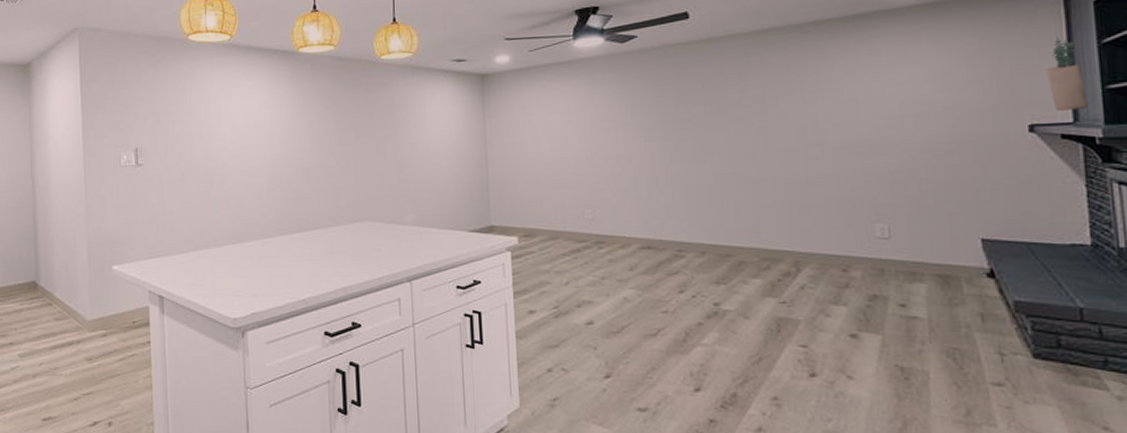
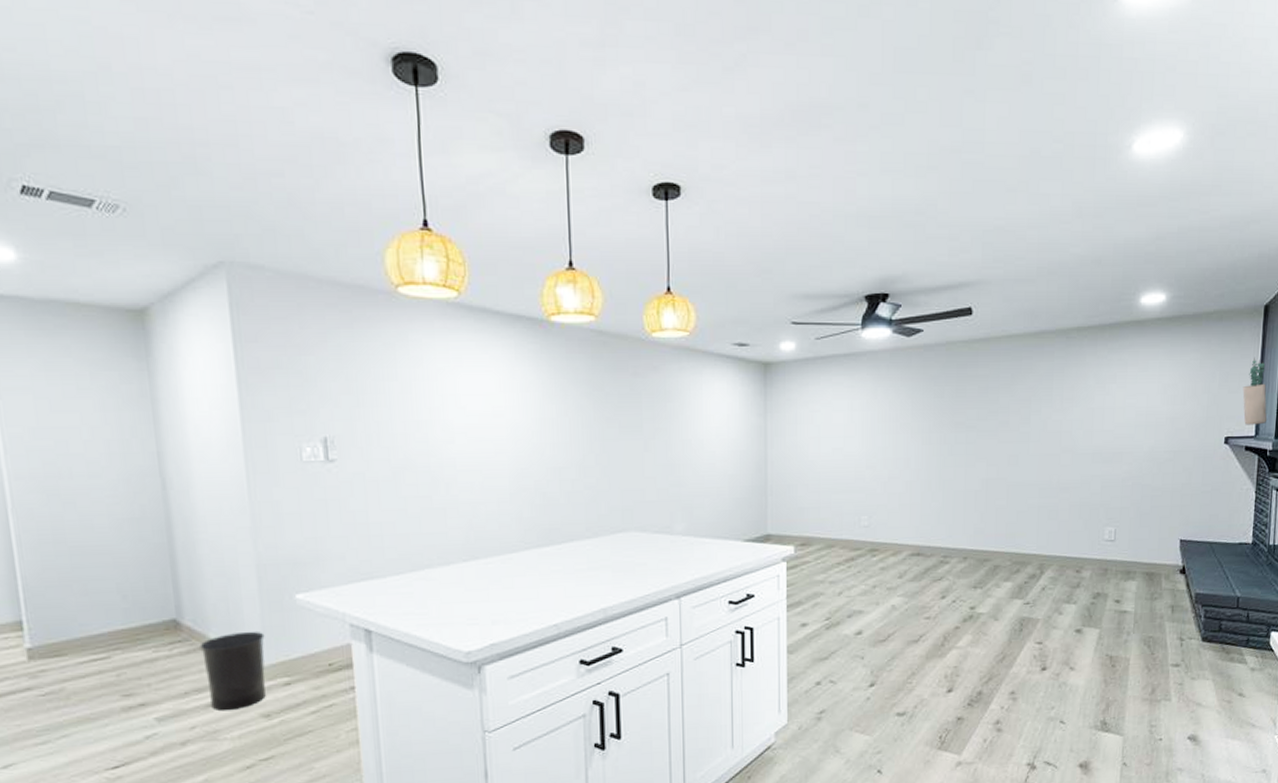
waste bin: none [49,292,91,352] -> present [199,631,266,710]

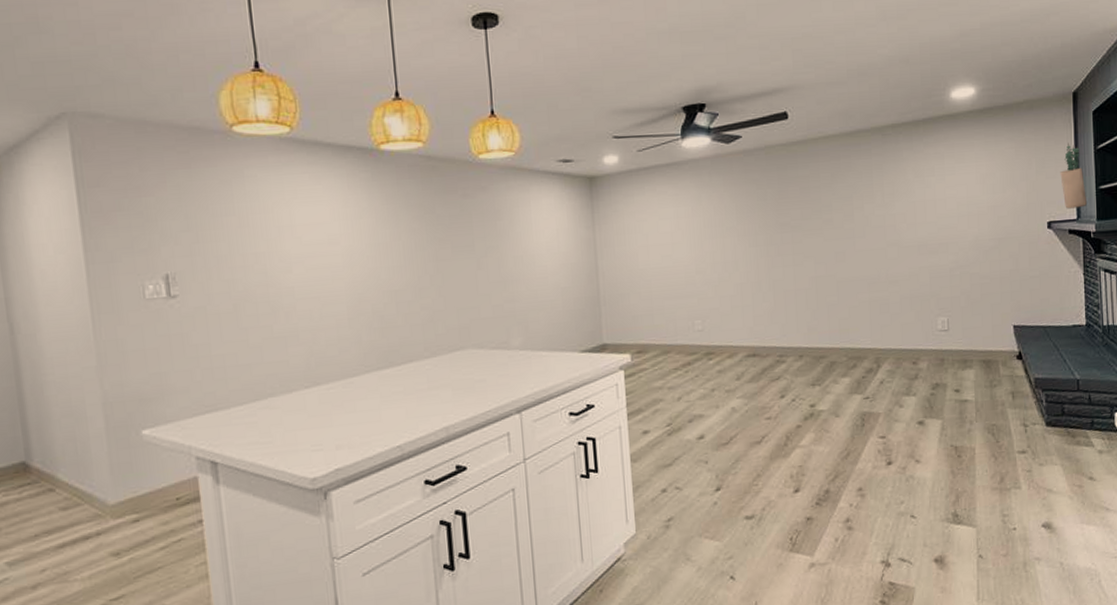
waste bin: present [199,631,266,710] -> none [49,470,115,551]

